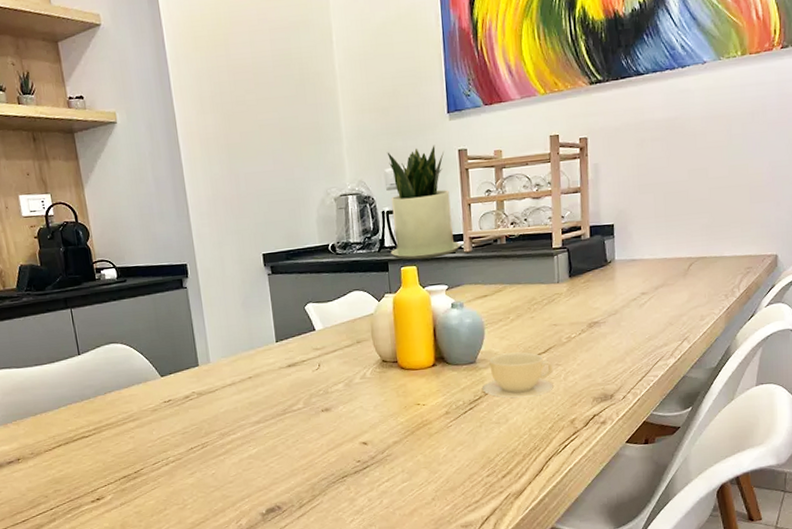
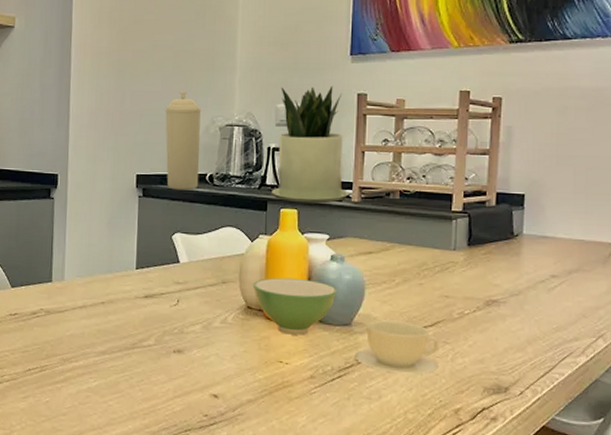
canister: none [280,167,323,264] -> present [165,91,202,190]
bowl: none [384,328,461,380] -> present [252,277,338,335]

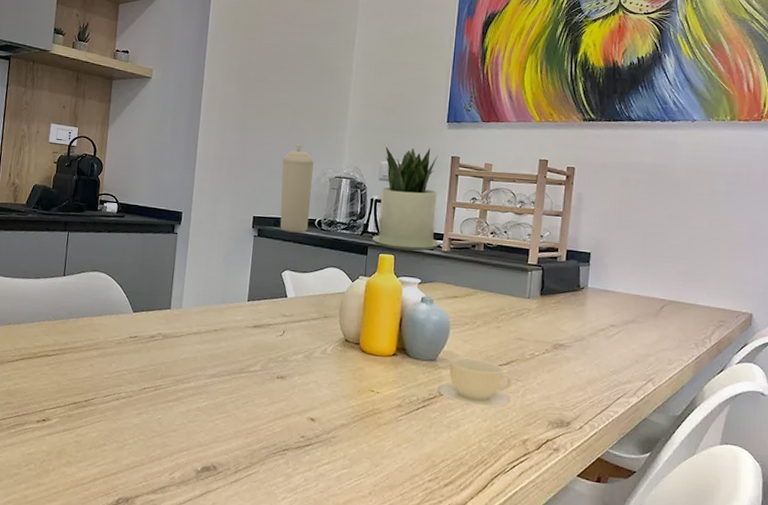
bowl: present [252,277,338,335] -> none [351,315,426,368]

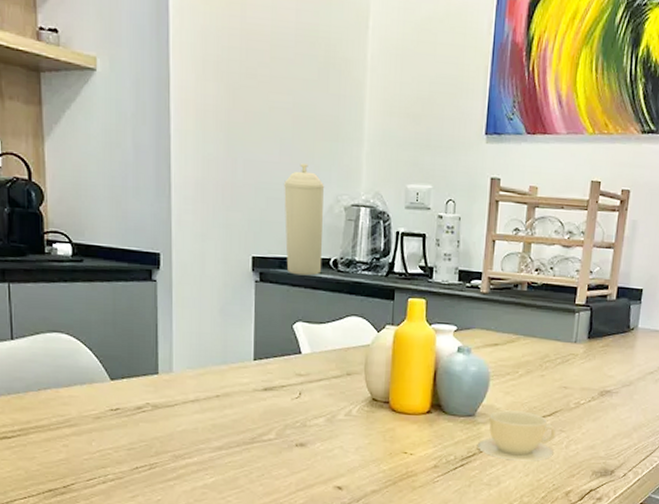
planter: present [372,146,440,252] -> none [399,165,478,294]

